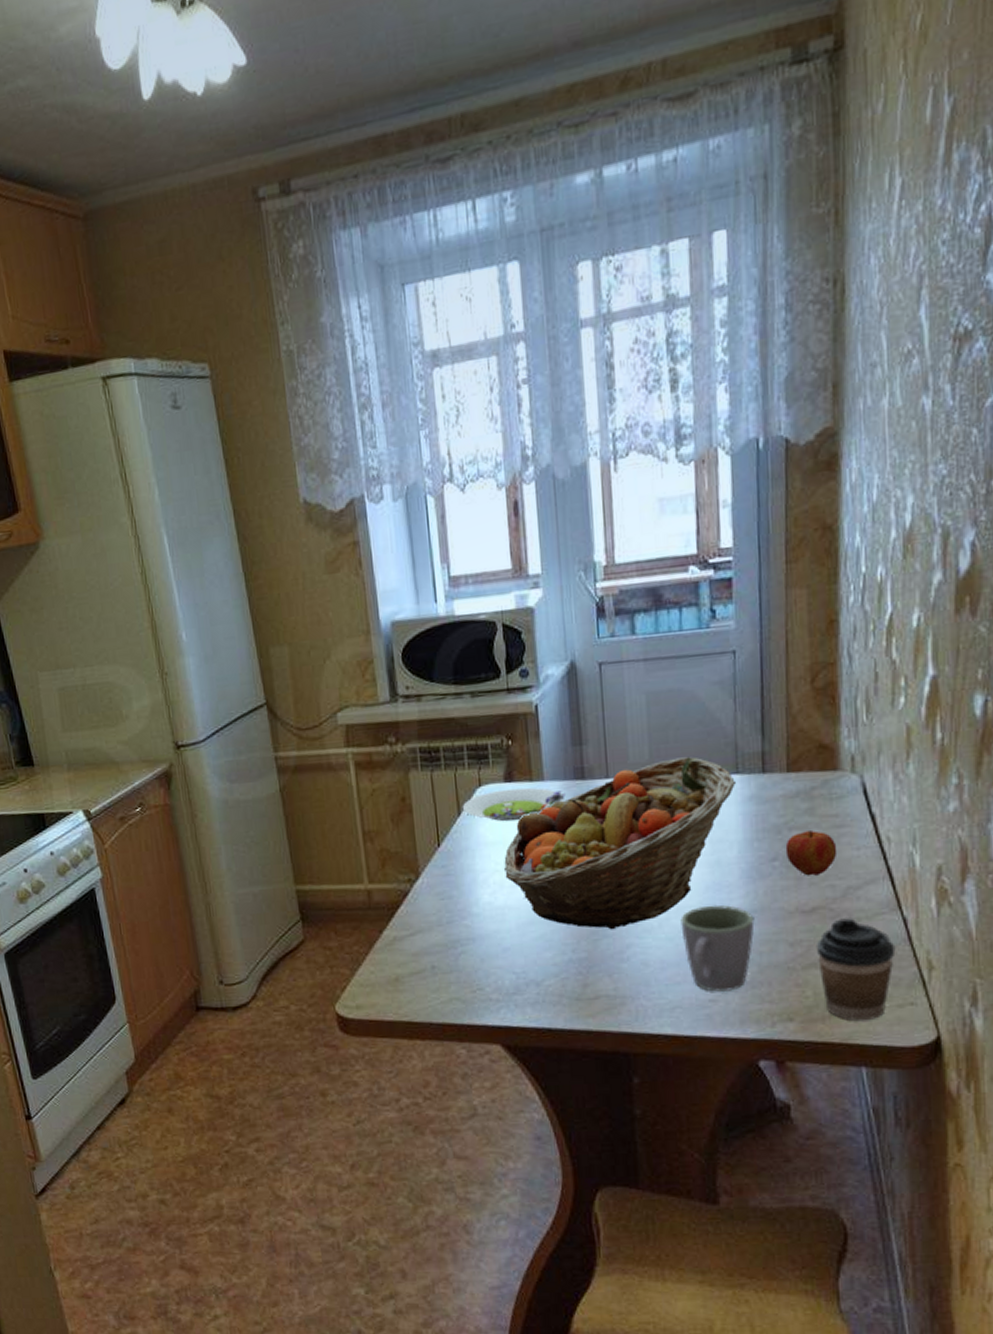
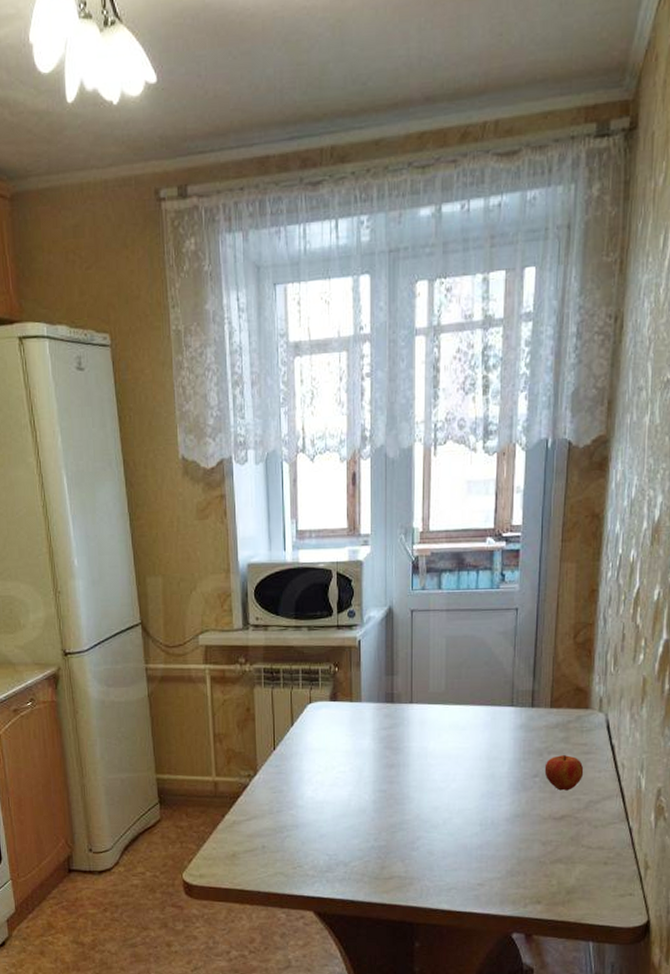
salad plate: present [462,787,565,822] -> none [295,706,377,733]
fruit basket: present [504,756,737,930] -> none [325,690,512,825]
mug: present [680,905,755,993] -> none [460,809,517,879]
coffee cup: present [815,918,896,1020] -> none [562,825,622,905]

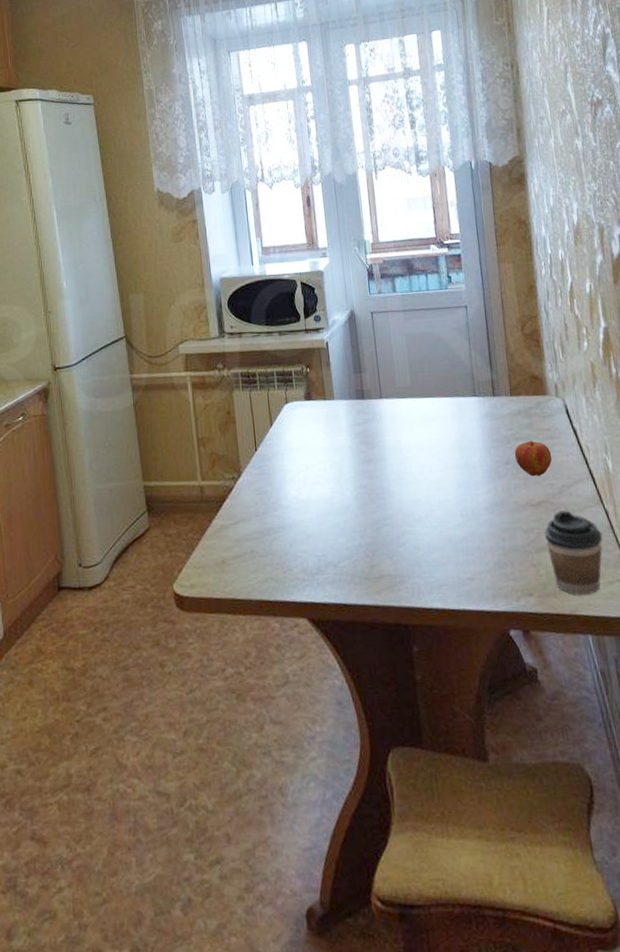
coffee cup: none [562,825,622,905] -> present [543,510,603,595]

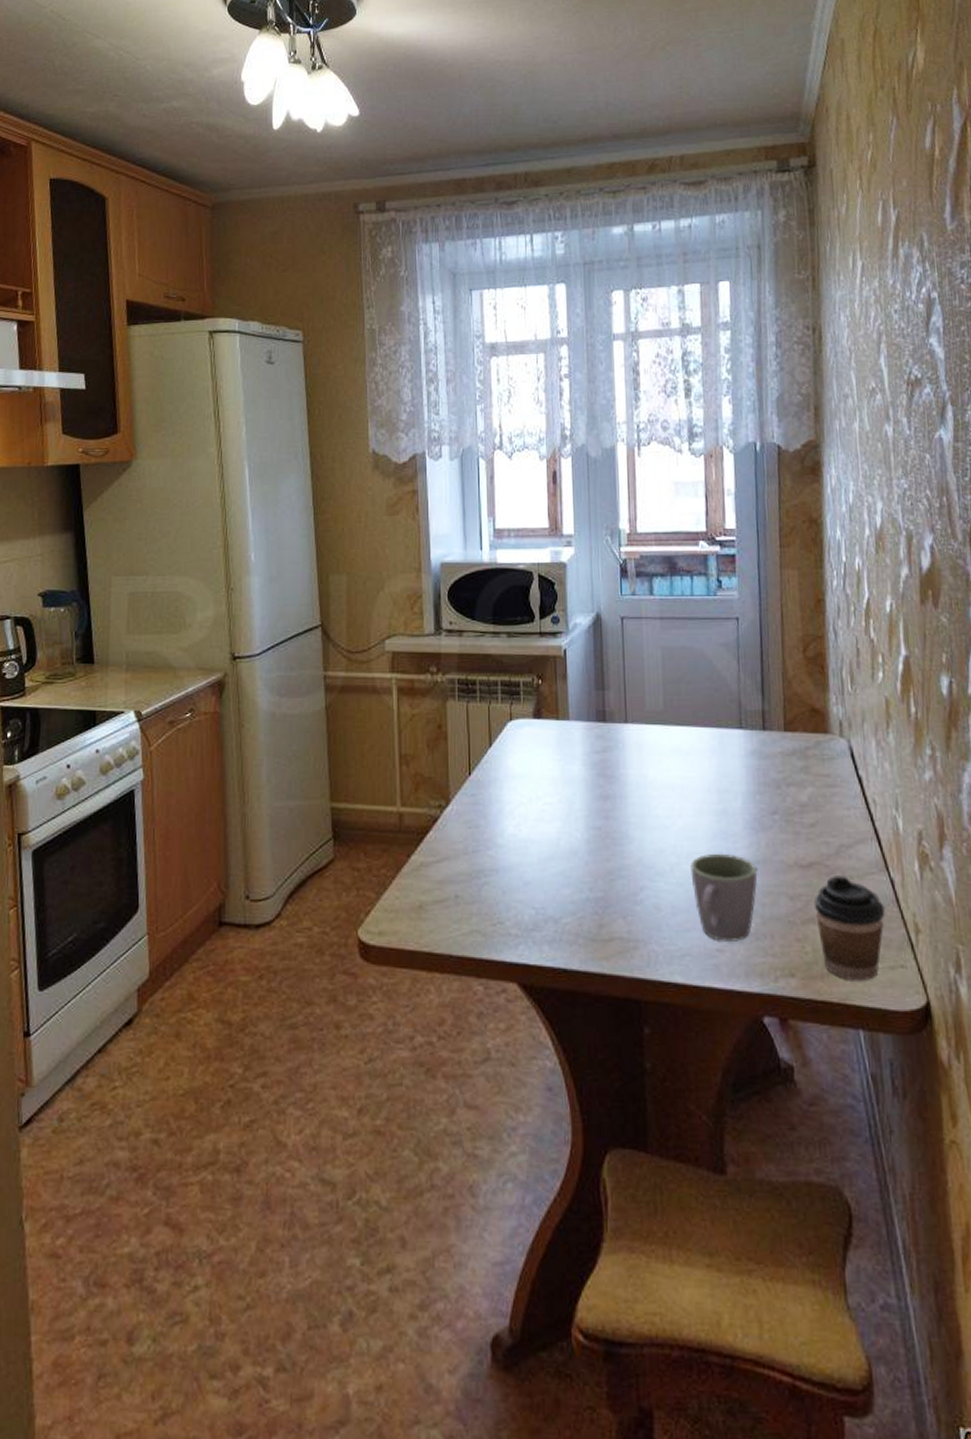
mug: none [441,499,497,572] -> present [690,853,758,943]
apple: present [514,441,553,477] -> none [784,788,830,832]

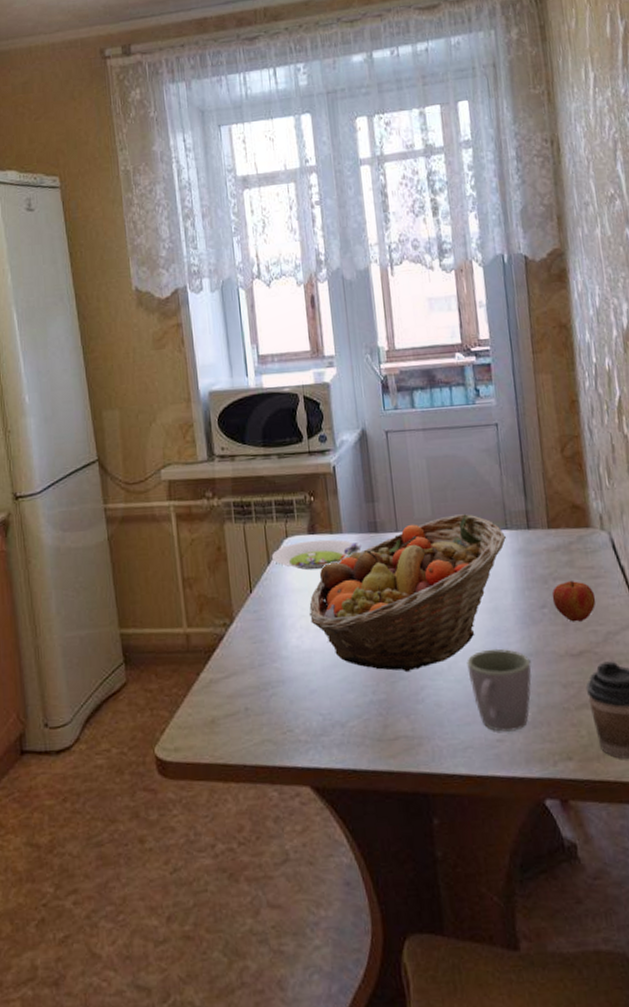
salad plate: none [493,725,588,756] -> present [271,539,361,570]
fruit basket: none [529,710,741,871] -> present [309,514,507,673]
apple: none [784,788,830,832] -> present [551,581,596,622]

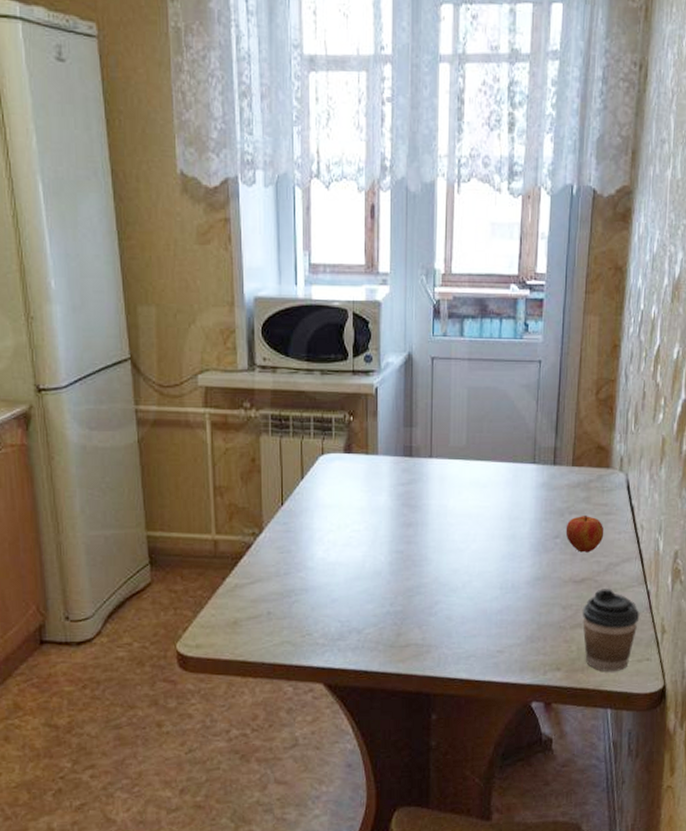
salad plate: present [271,539,361,570] -> none [305,459,395,488]
fruit basket: present [309,514,507,673] -> none [338,446,533,588]
mug: present [467,648,531,733] -> none [480,572,538,645]

